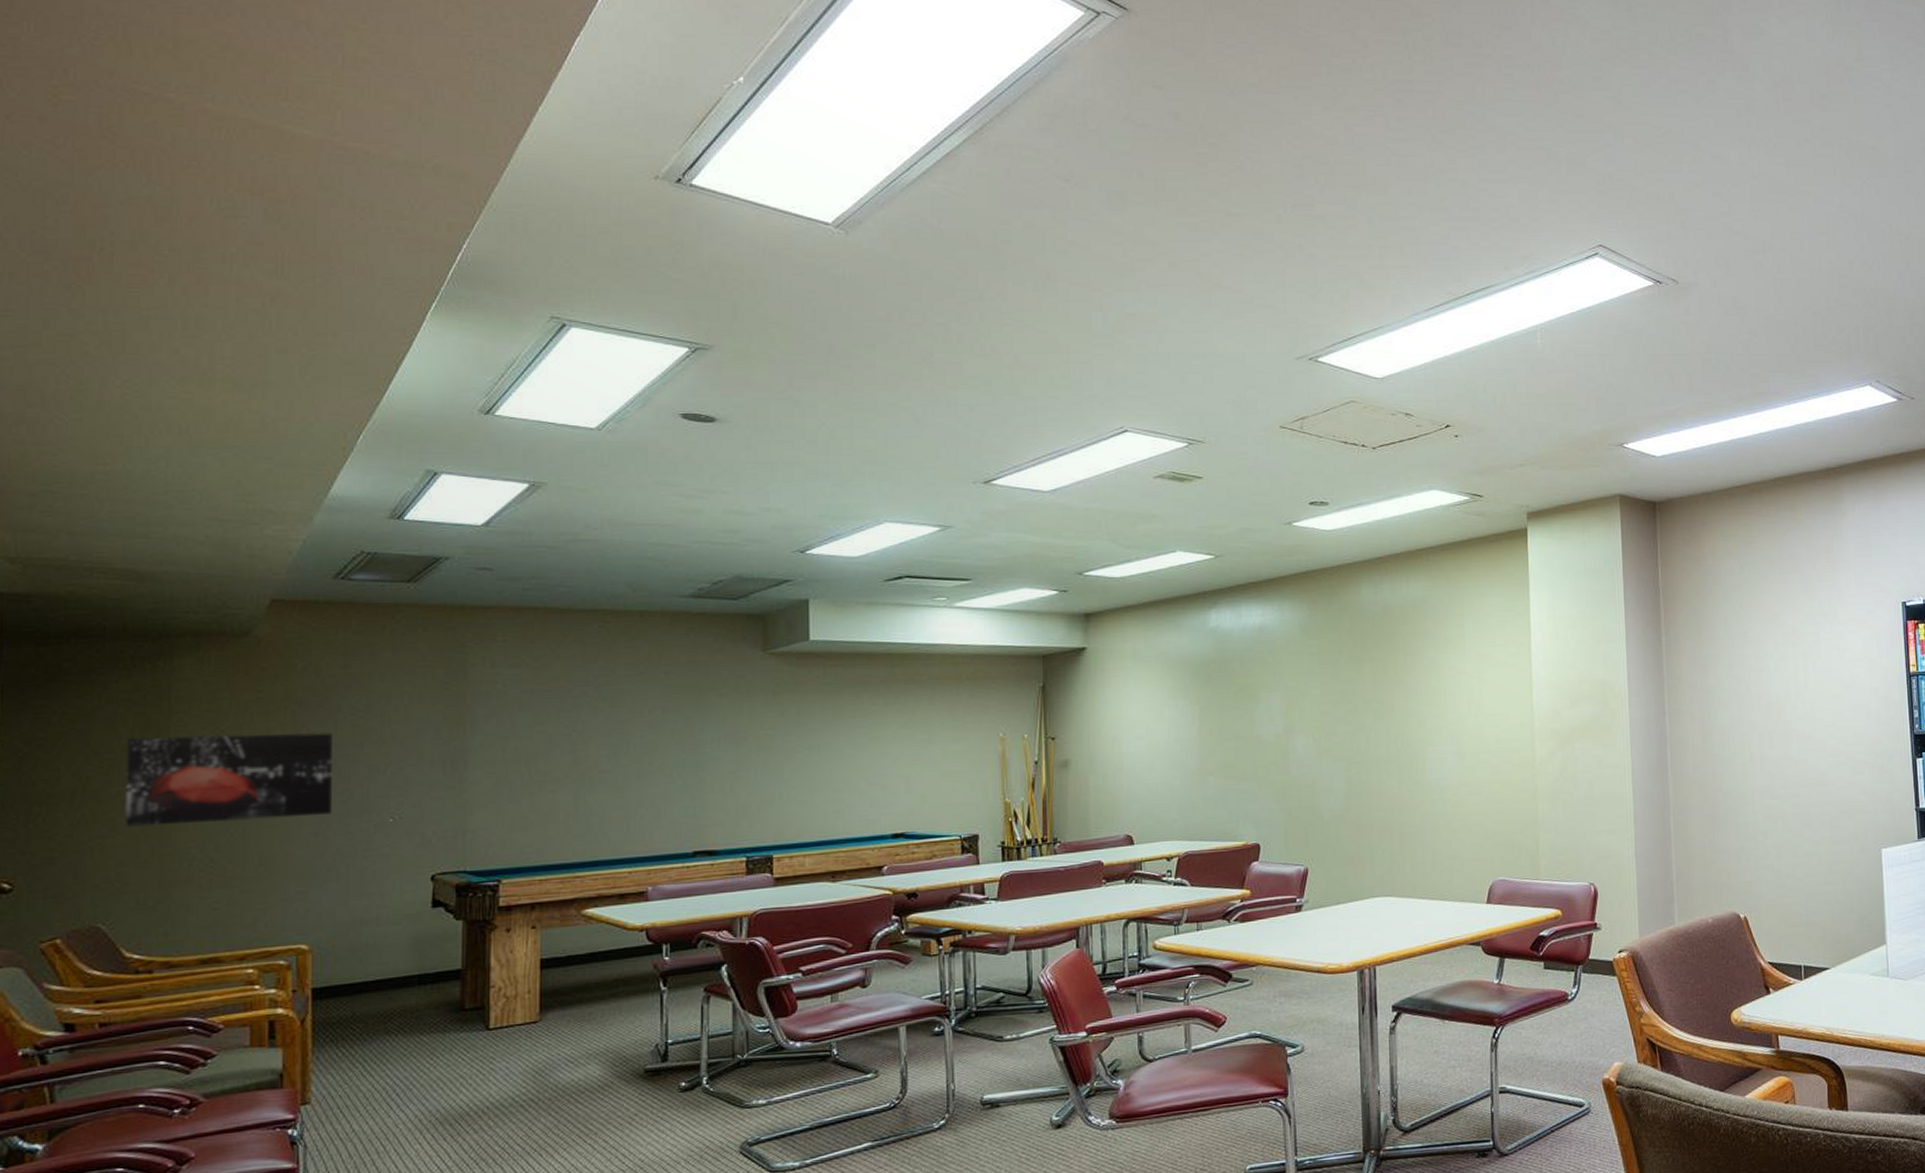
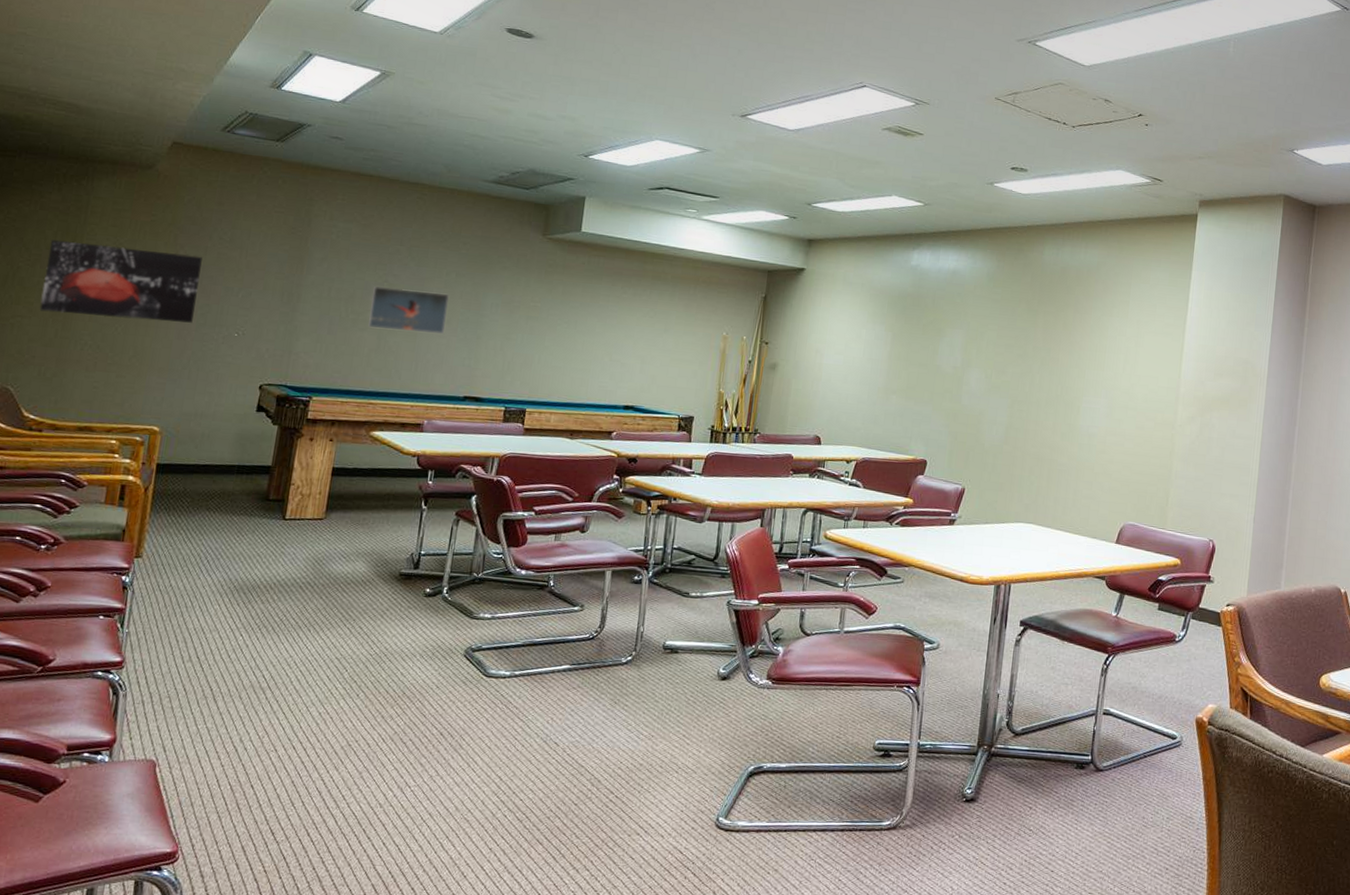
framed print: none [560,735,656,788] -> present [368,286,449,334]

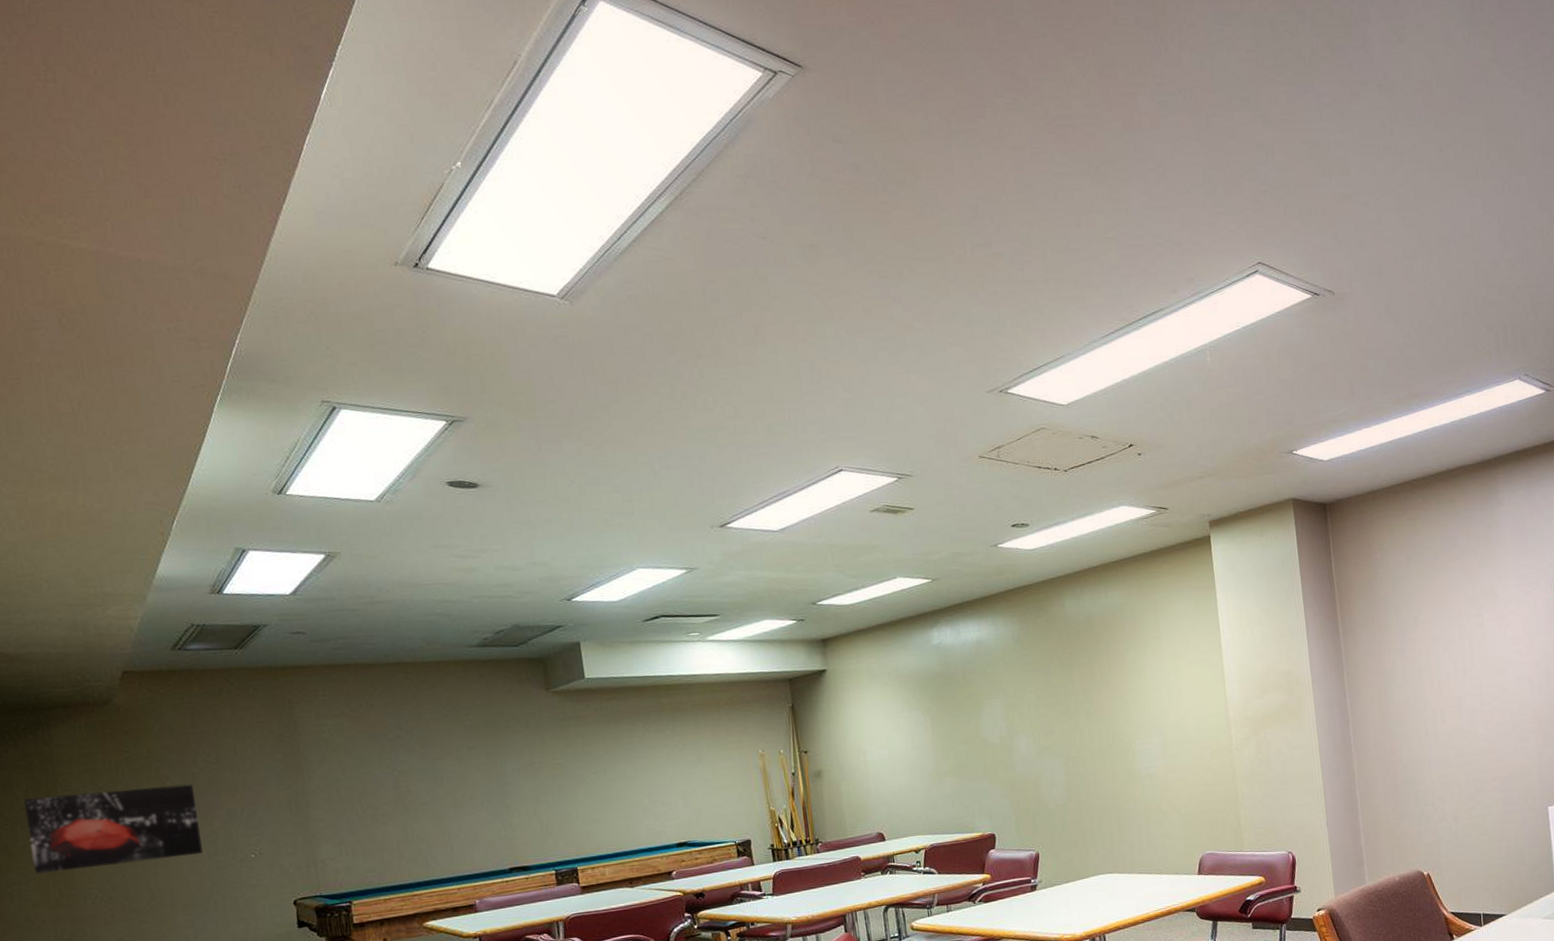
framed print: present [368,286,449,334] -> none [384,769,471,820]

